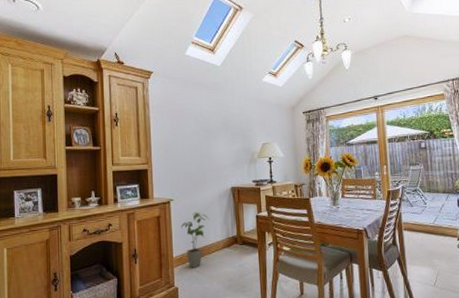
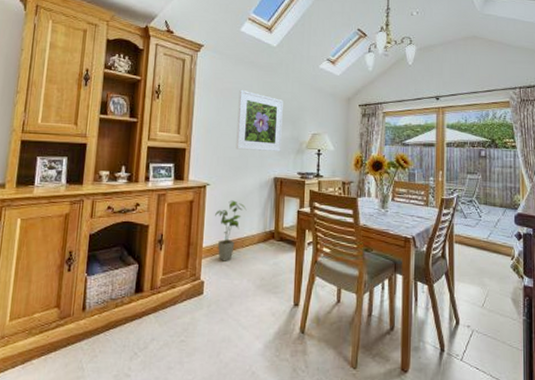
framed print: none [190,109,235,165] -> present [236,89,283,153]

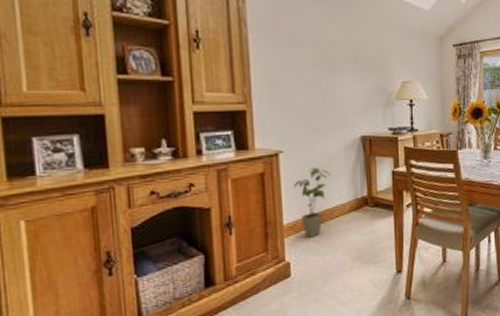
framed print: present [236,89,283,153] -> none [307,32,366,107]

